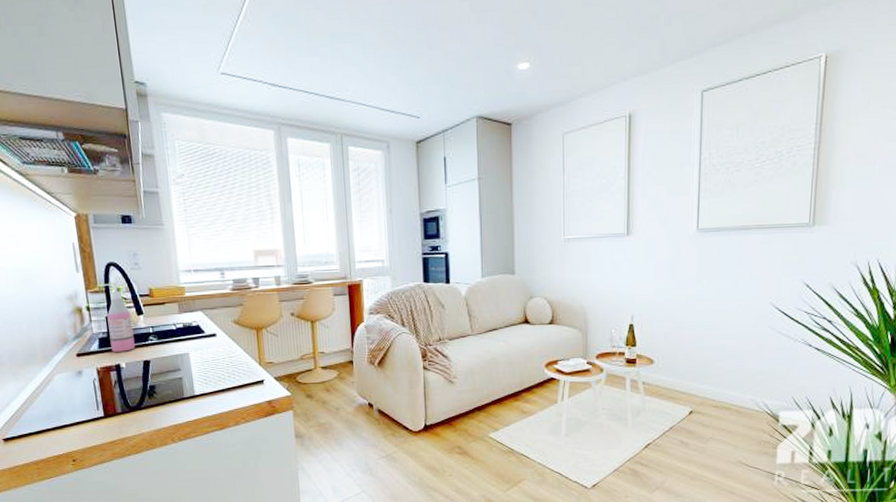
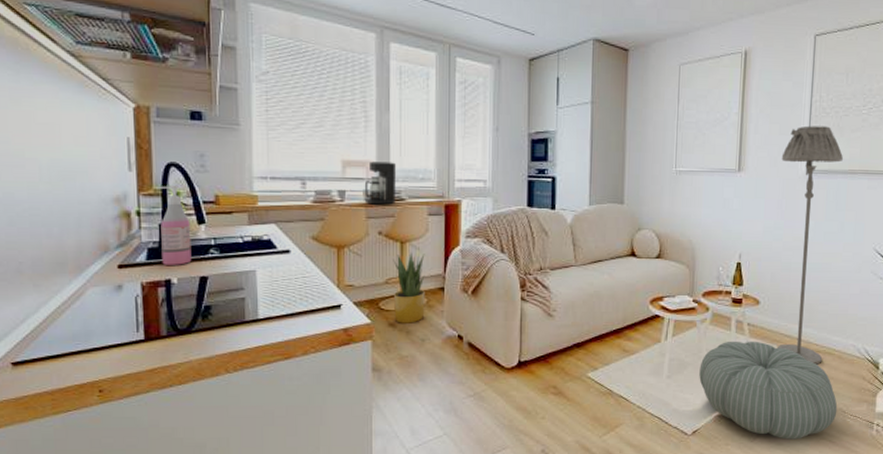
coffee maker: none [275,249,304,289] -> present [364,161,396,205]
planter: none [305,330,338,395] -> present [393,252,425,323]
pouf: none [596,398,737,491] -> present [699,341,838,440]
floor lamp: none [671,183,737,419] -> present [776,125,844,365]

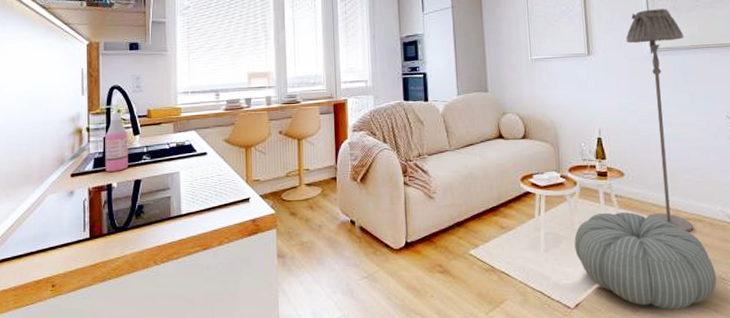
coffee maker: present [364,161,396,205] -> none [266,71,292,109]
planter: present [393,252,425,323] -> none [292,147,321,212]

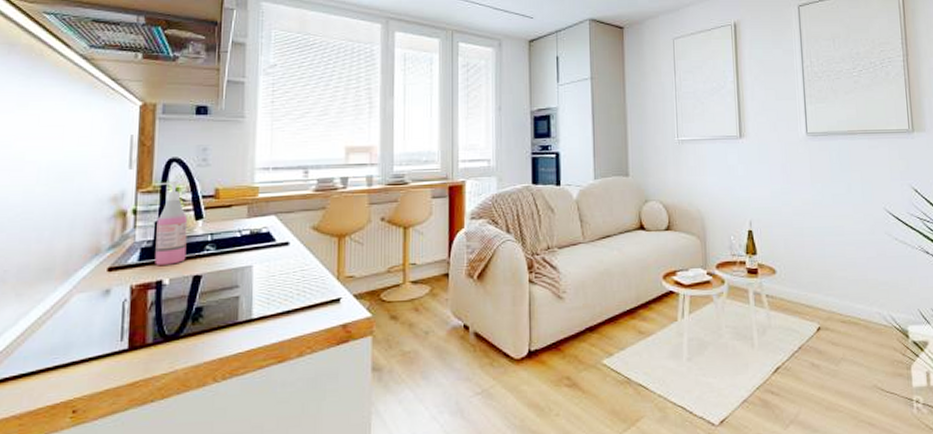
pouf: present [574,211,717,310] -> none [721,313,872,425]
floor lamp: present [626,9,694,232] -> none [780,90,849,337]

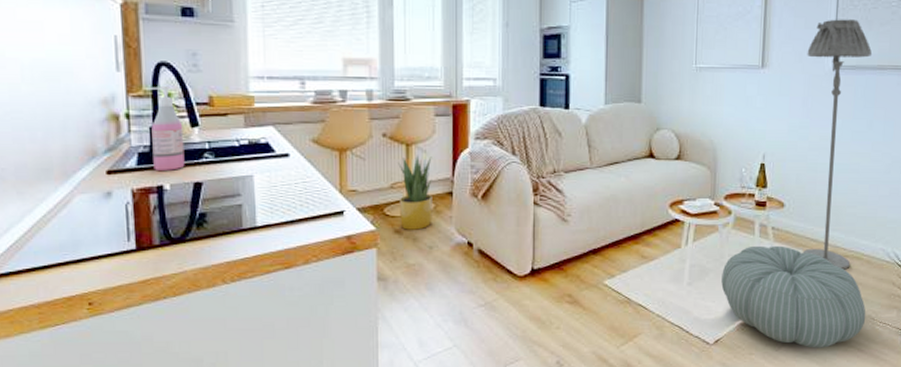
planter: none [395,237,429,315] -> present [398,155,432,230]
pouf: none [721,313,872,425] -> present [721,245,866,348]
floor lamp: none [780,90,849,337] -> present [802,19,873,270]

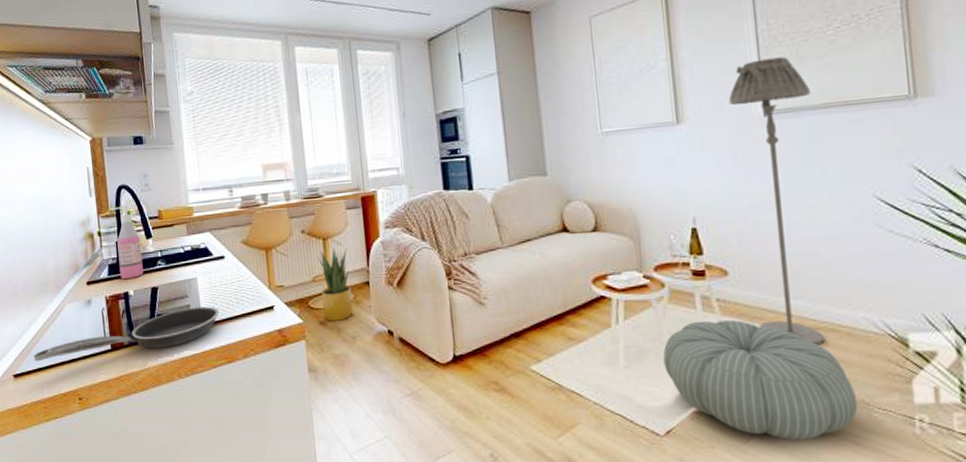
frying pan: none [26,207,279,260] -> present [33,306,220,362]

